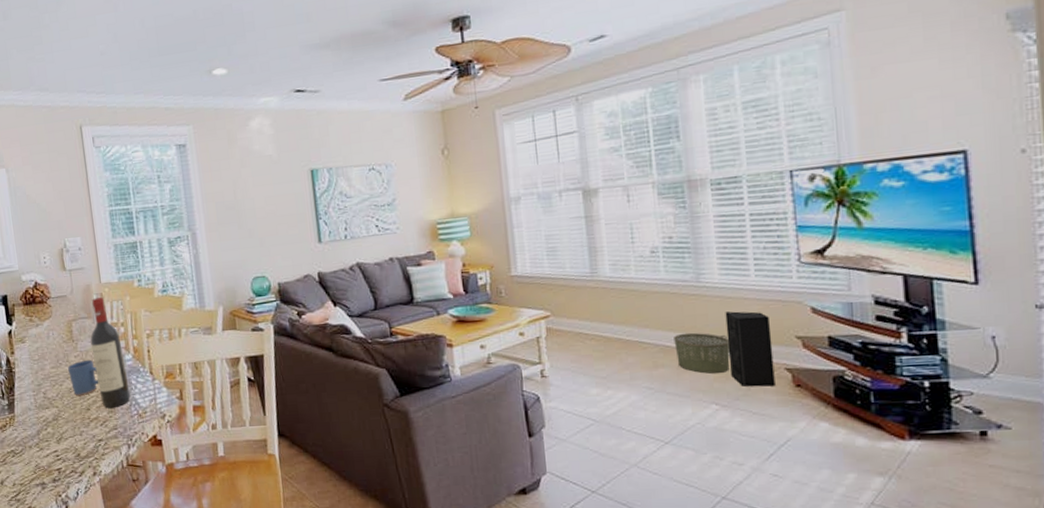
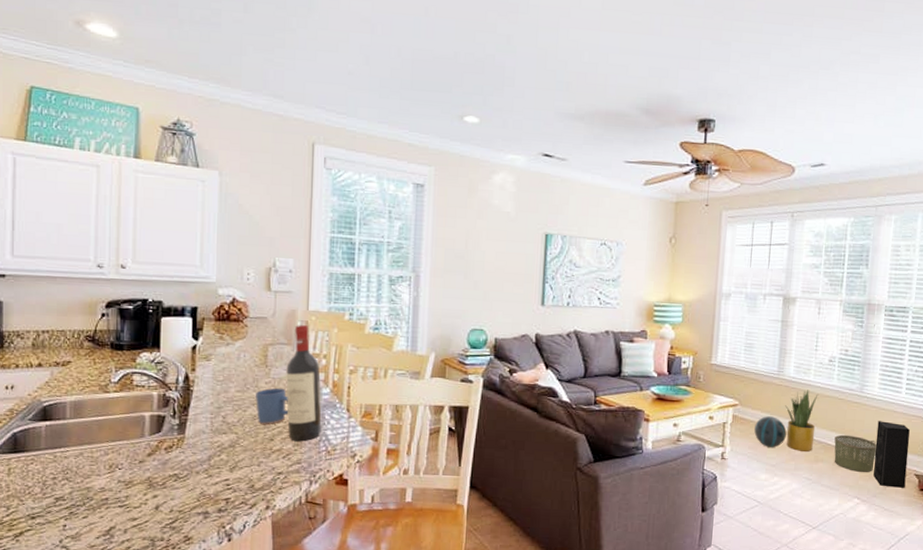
beach ball: none [574,323,614,358] -> present [754,416,787,447]
planter: none [606,288,649,358] -> present [785,389,819,452]

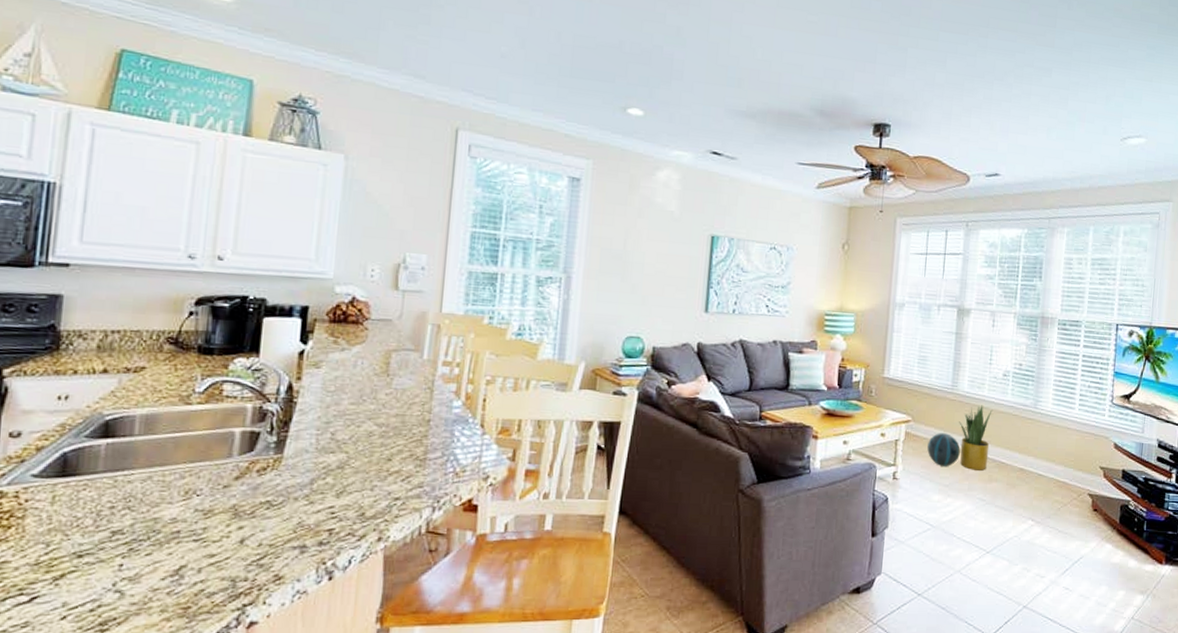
mug: present [255,388,289,424] -> none [372,400,412,442]
wine bottle: present [286,324,322,442] -> none [409,328,452,462]
basket: present [834,434,877,472] -> none [1008,452,1051,492]
speaker: present [873,421,910,488] -> none [1047,438,1083,508]

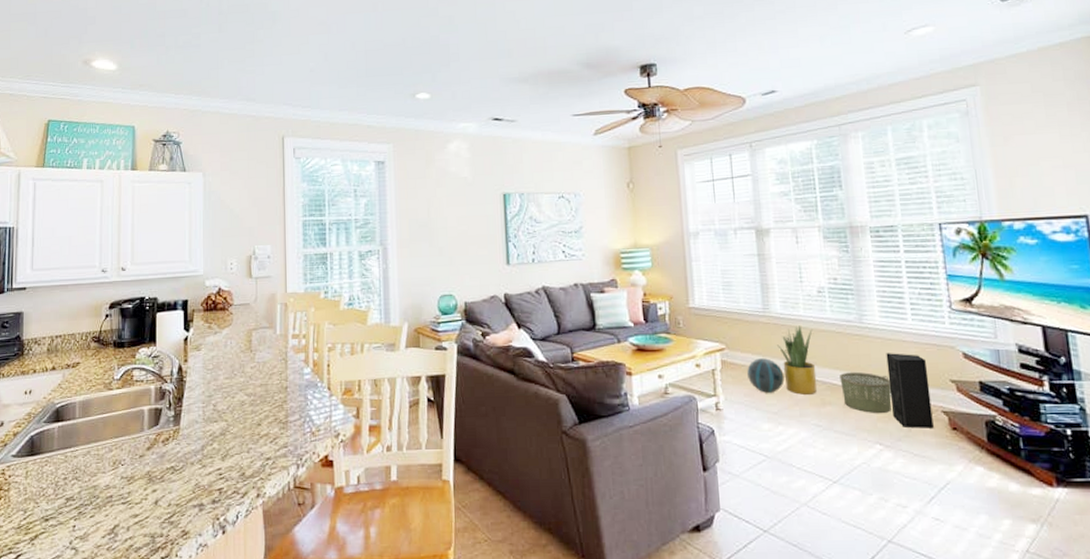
basket: none [1008,452,1051,492] -> present [840,372,892,413]
speaker: none [1047,438,1083,508] -> present [886,353,934,428]

